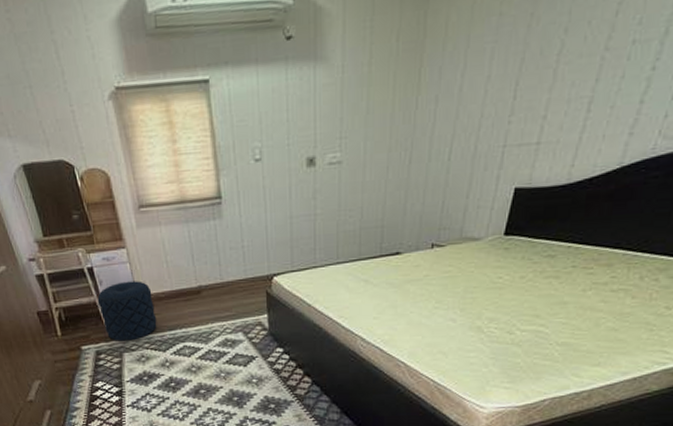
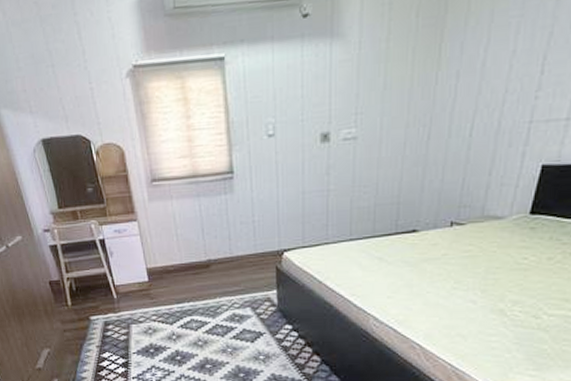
pouf: present [97,281,157,341] -> none [107,253,165,313]

